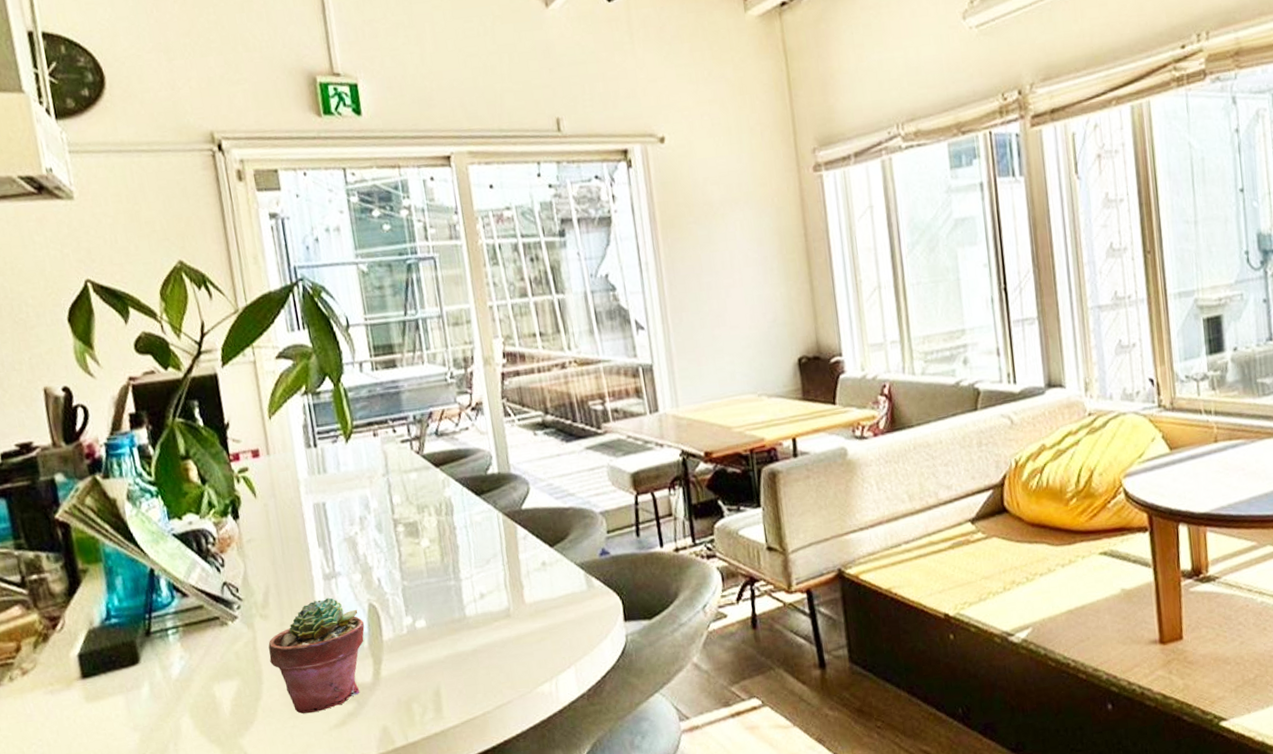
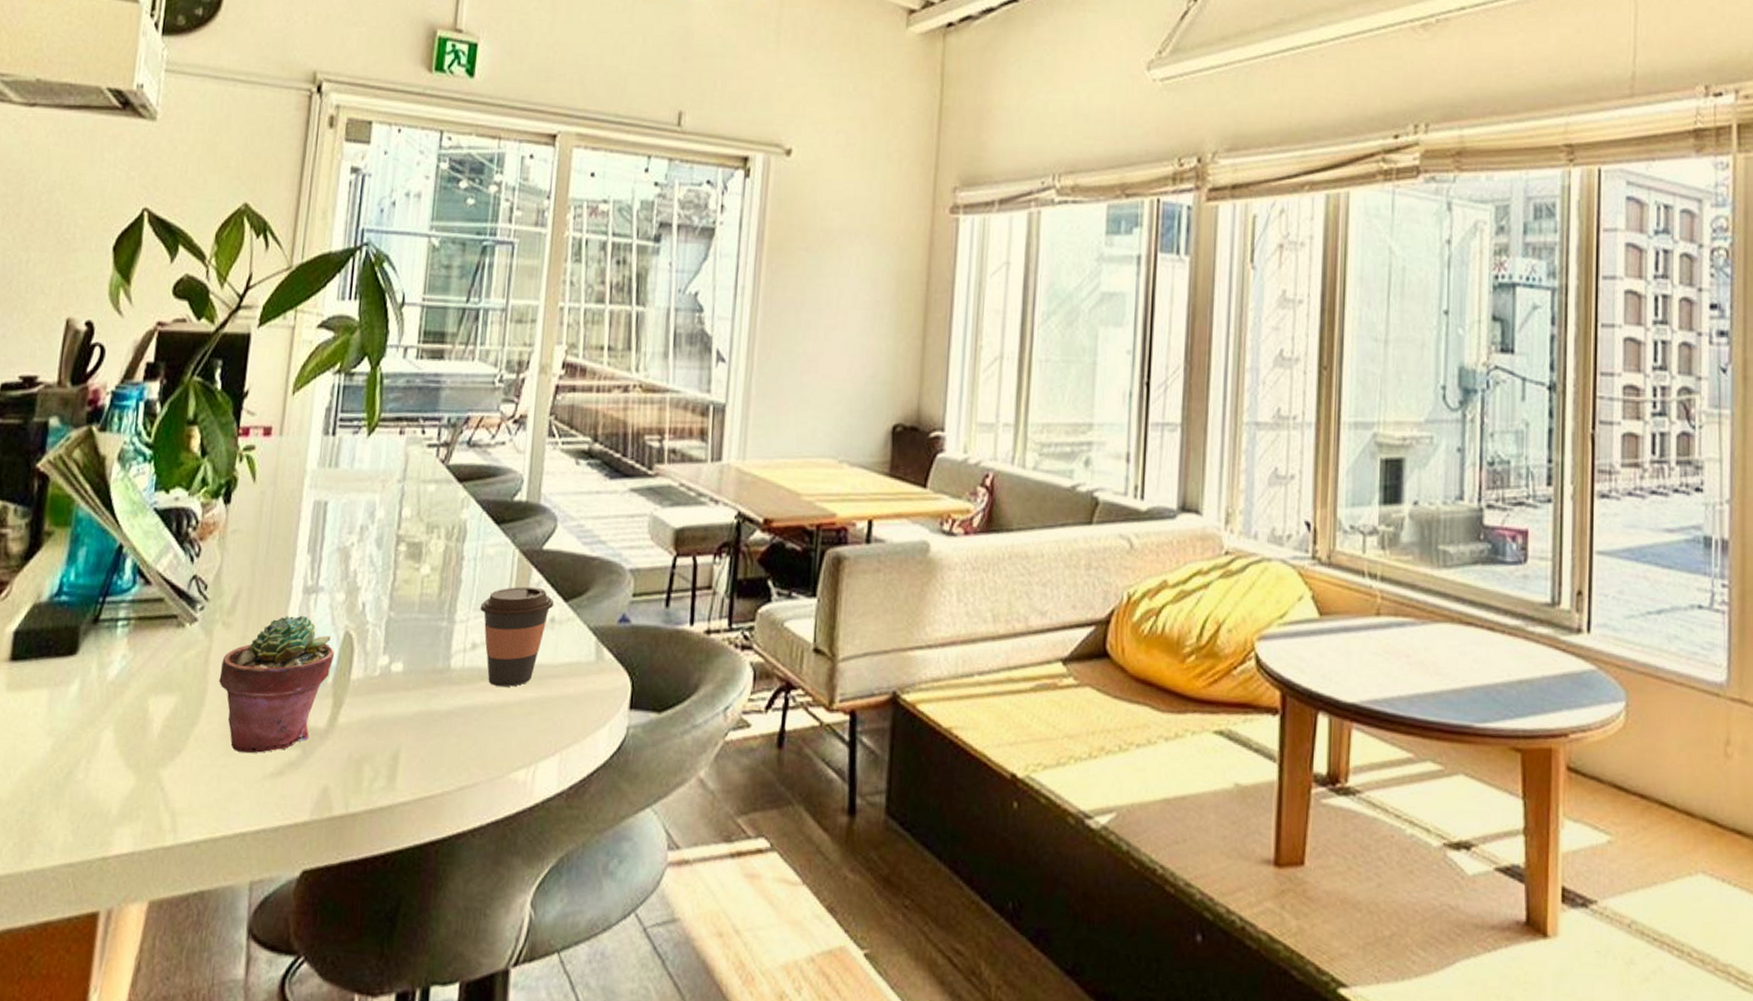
coffee cup: none [479,540,542,624] -> present [480,586,554,687]

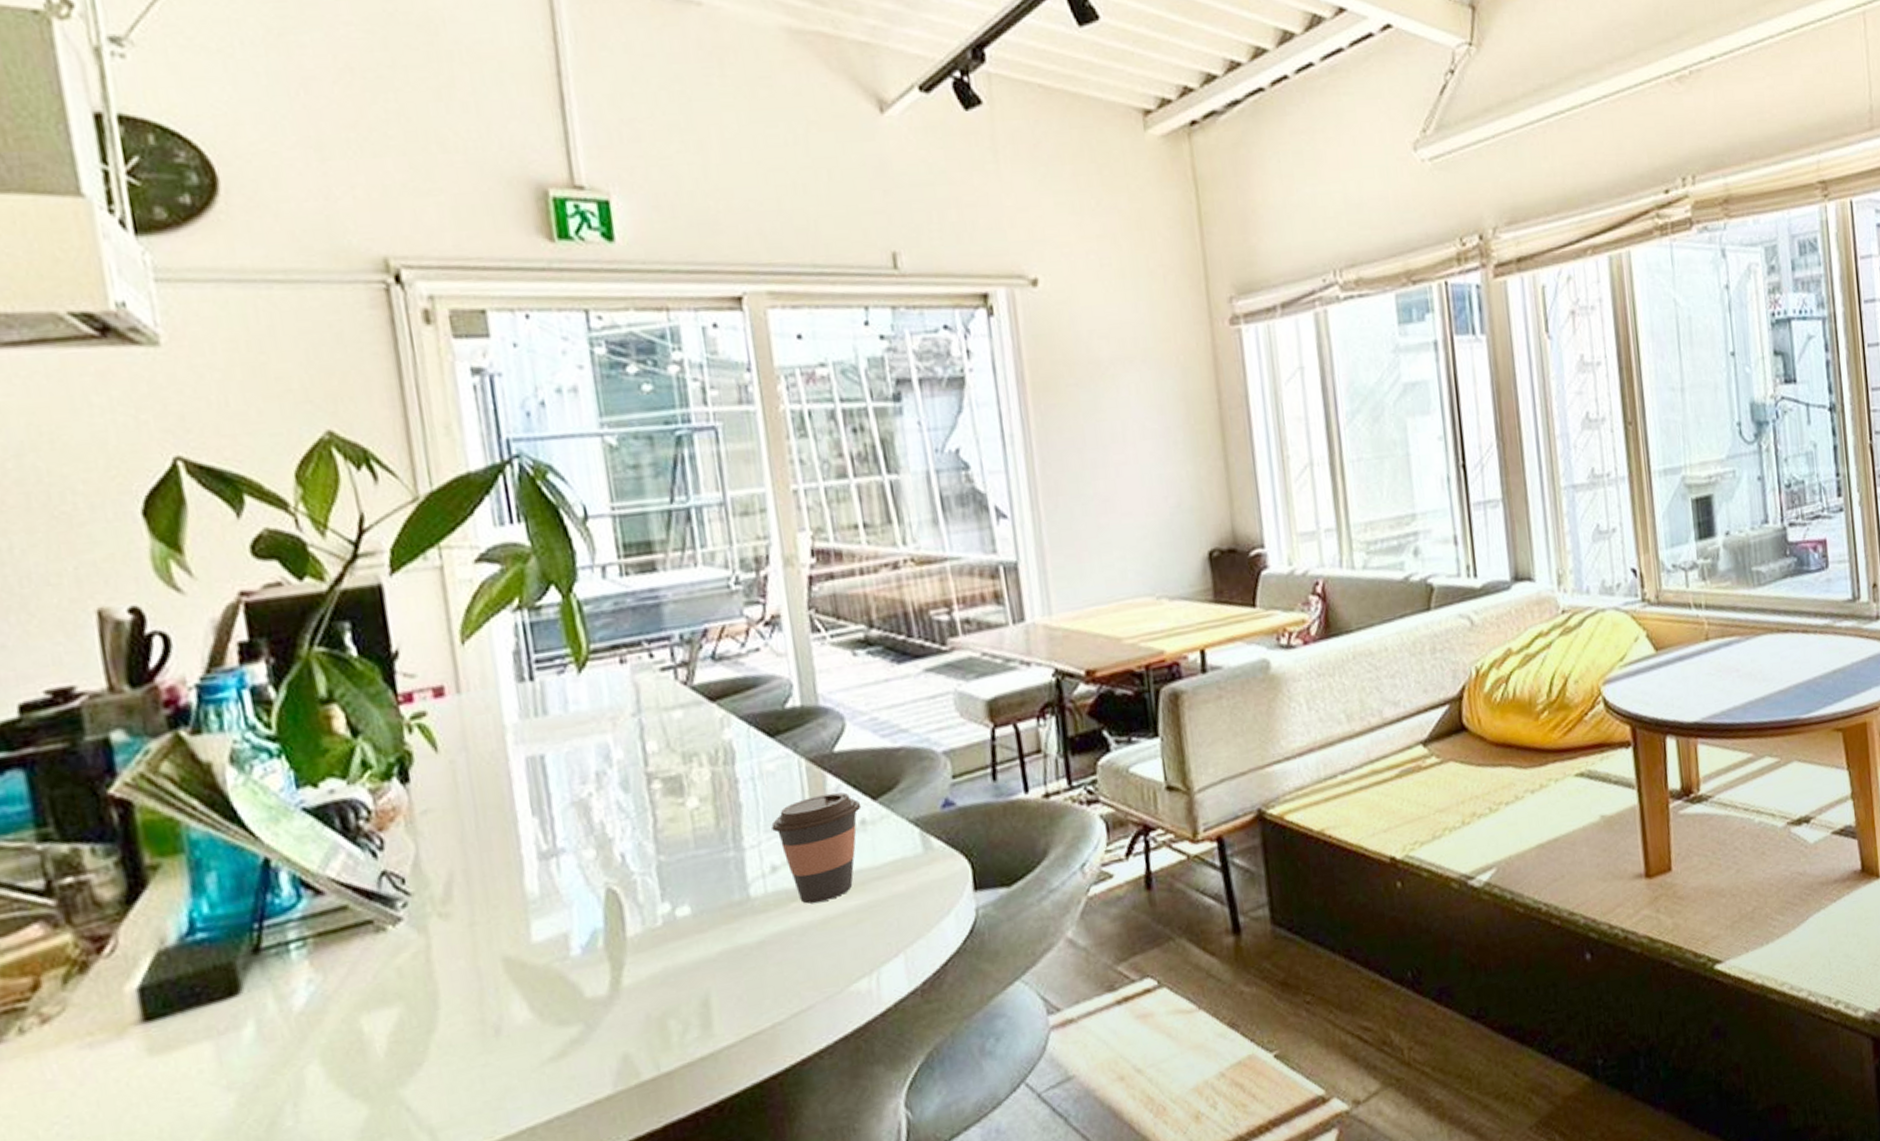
potted succulent: present [219,615,334,754] -> none [449,883,599,1046]

